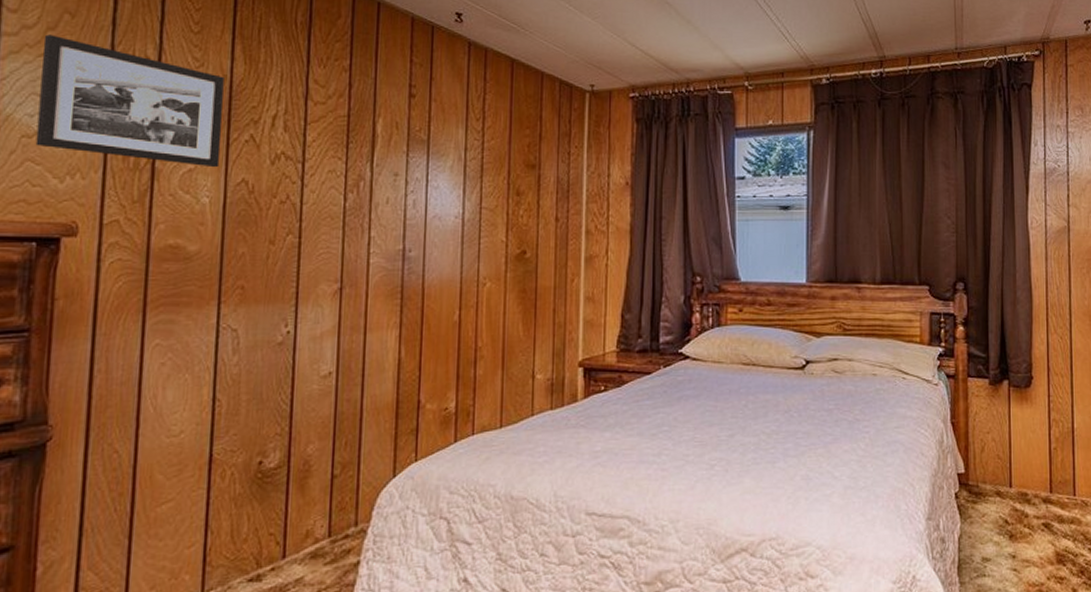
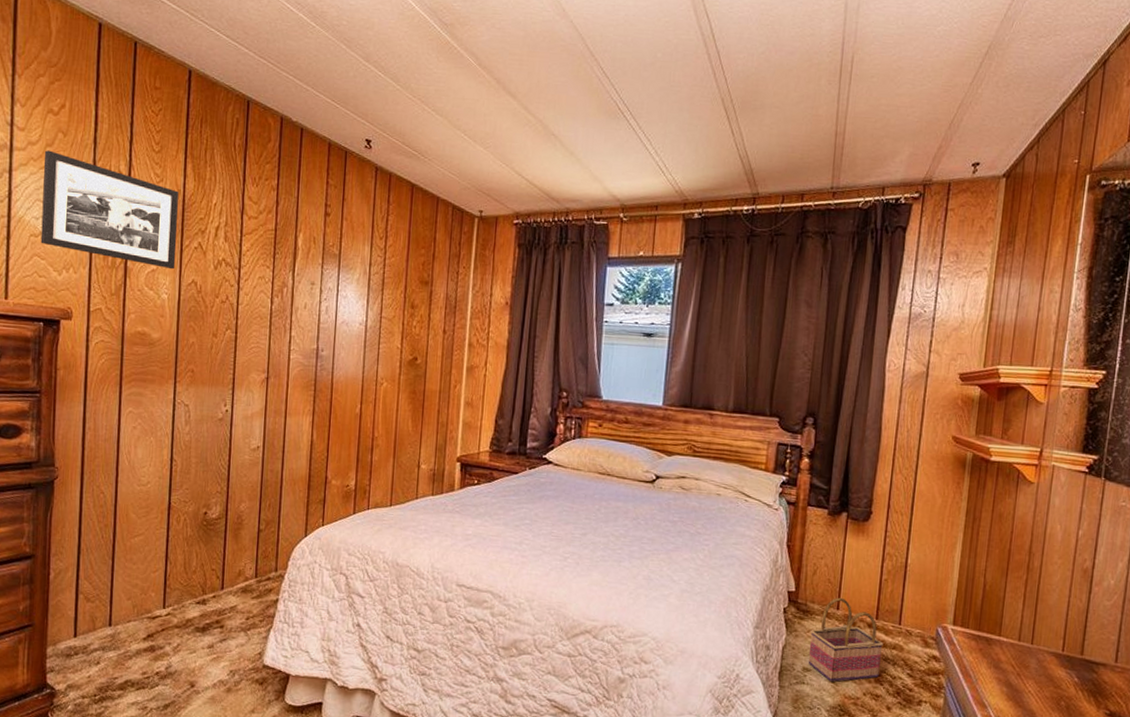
basket: none [986,473,1061,570] -> present [808,597,884,683]

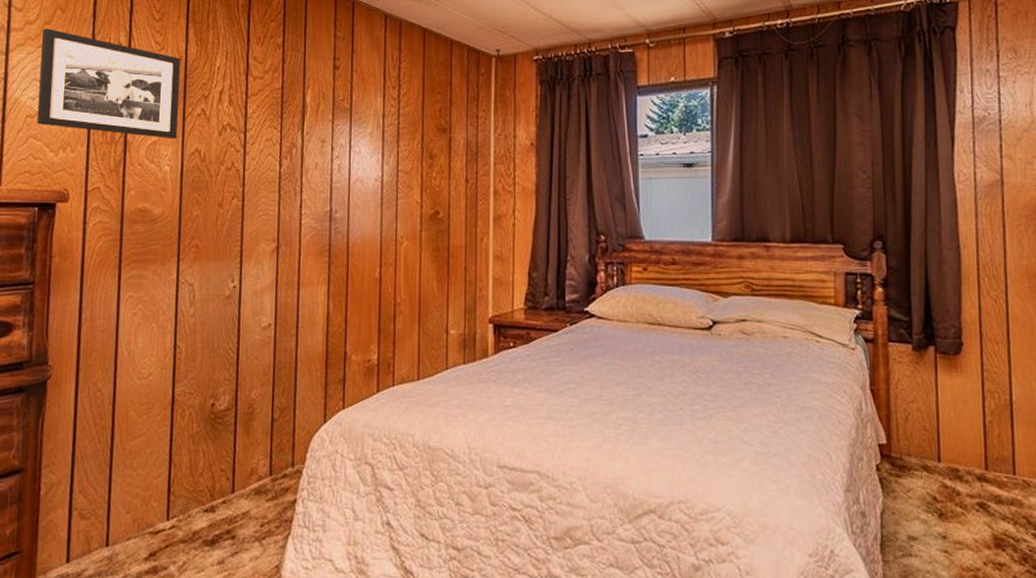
basket: present [808,597,884,683] -> none [911,447,999,552]

